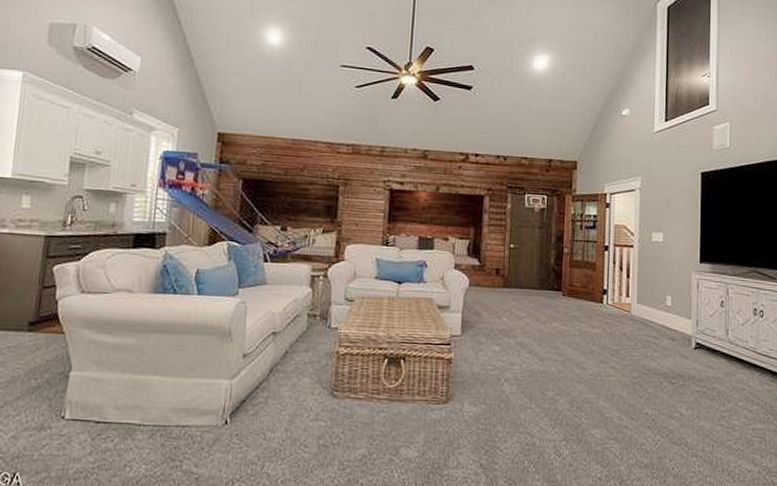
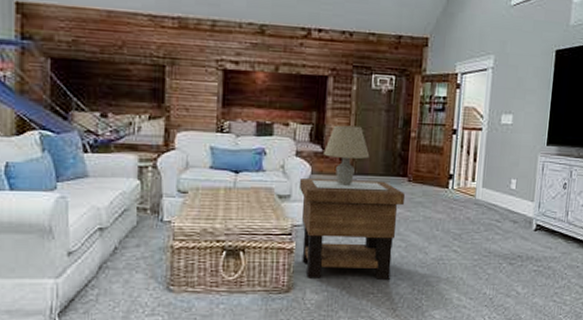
side table: none [457,290,561,396] -> present [299,179,406,281]
table lamp: none [481,240,525,298] -> present [324,125,370,186]

